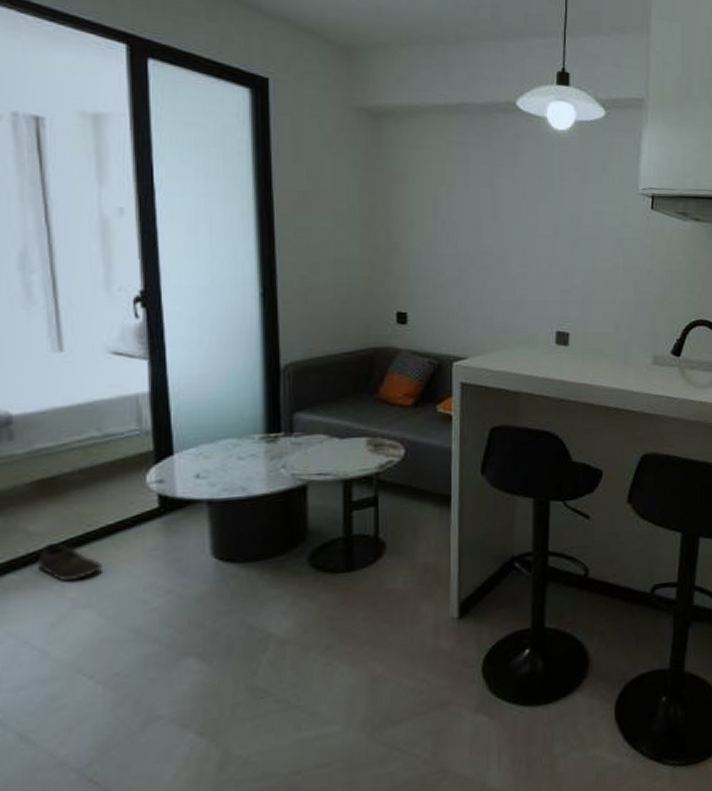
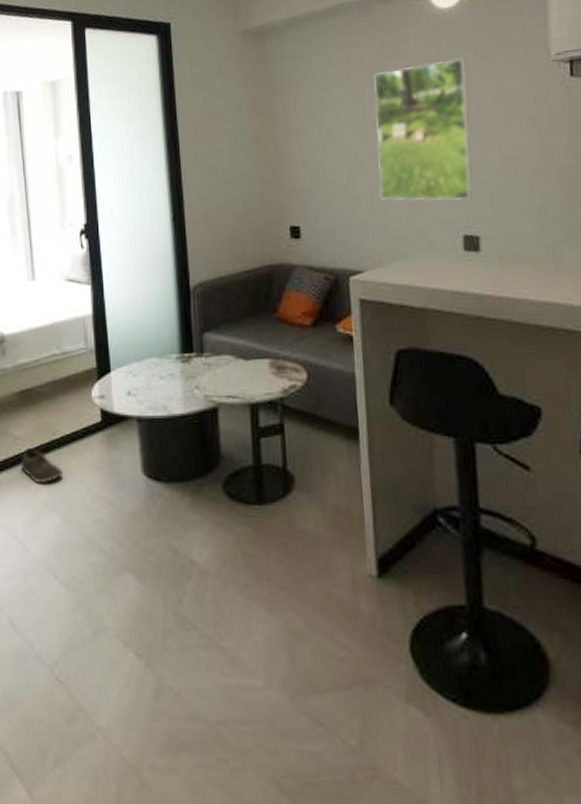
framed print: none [487,176,572,302] -> present [374,58,473,201]

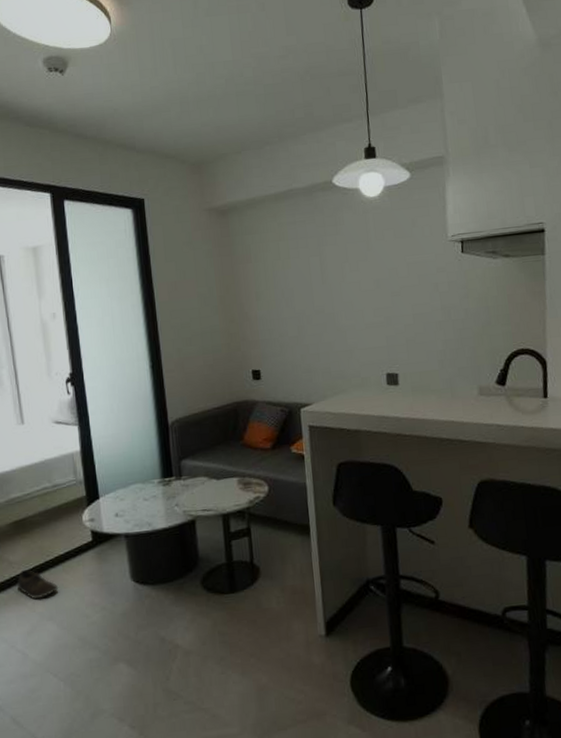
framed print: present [374,58,473,201] -> none [317,237,393,348]

